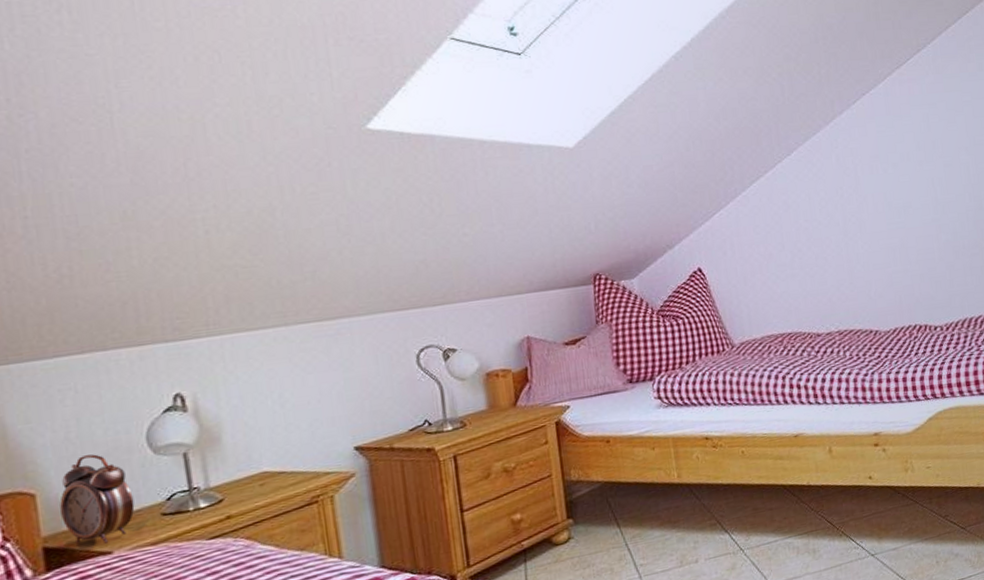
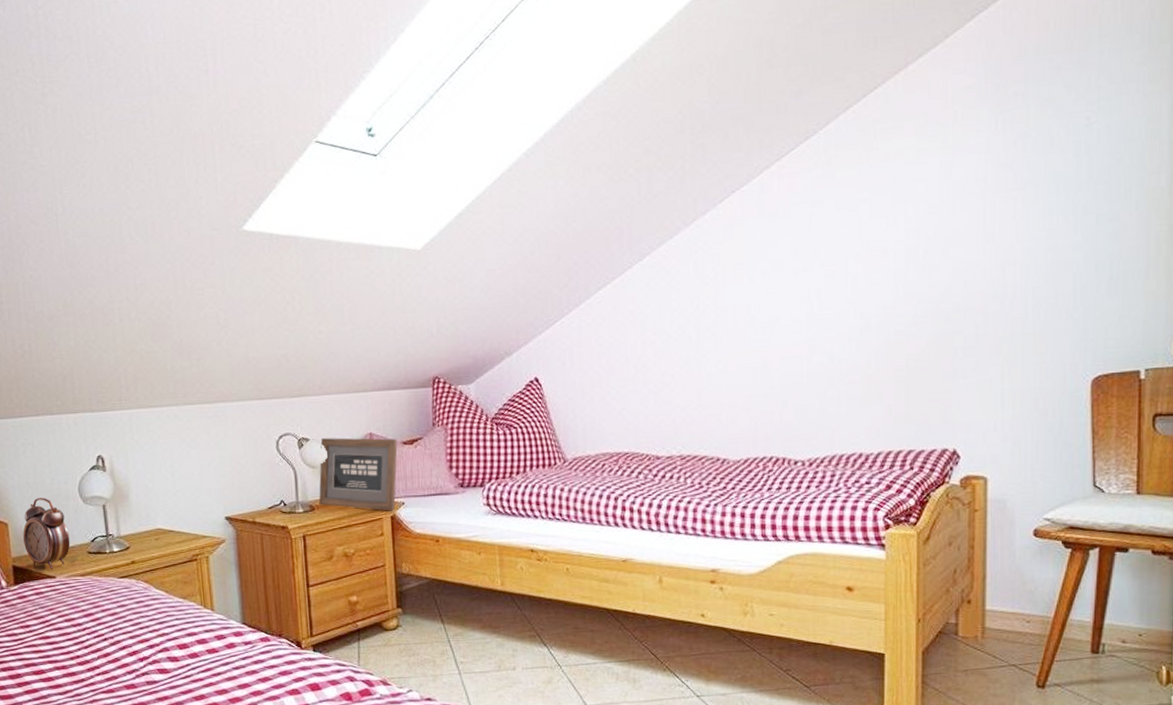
picture frame: none [470,340,560,420] -> present [318,437,398,511]

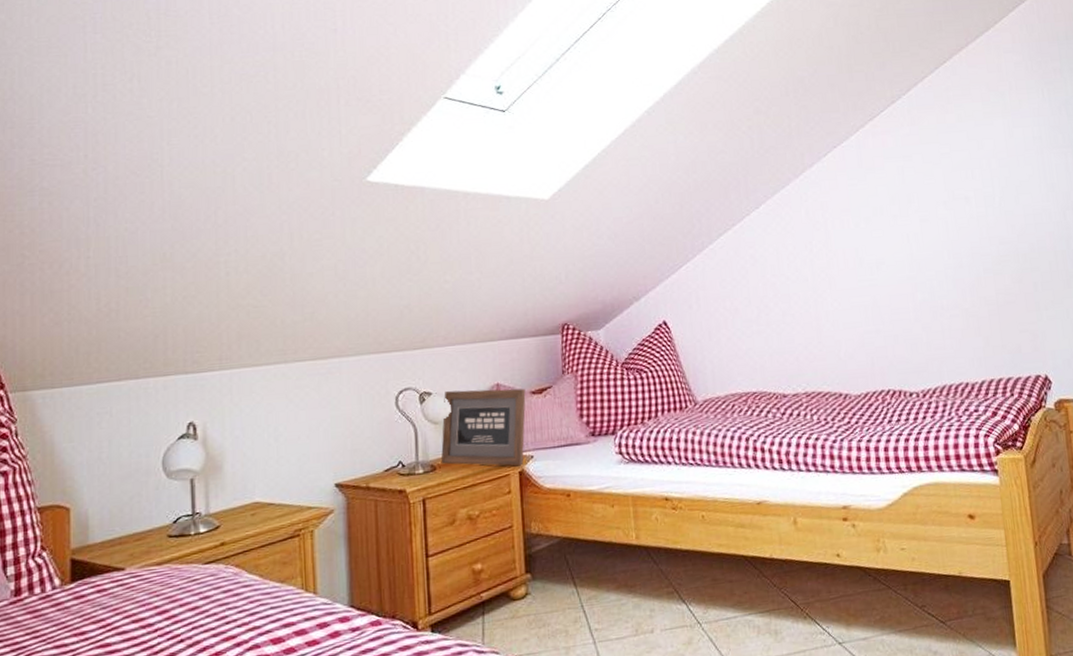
alarm clock: present [23,498,70,569] -> none [88,474,147,560]

